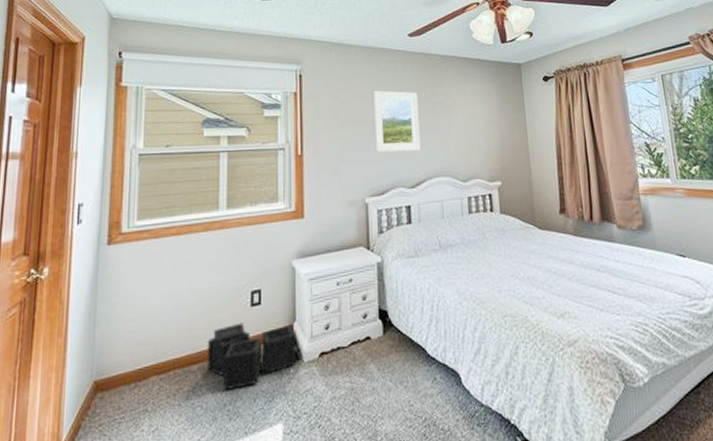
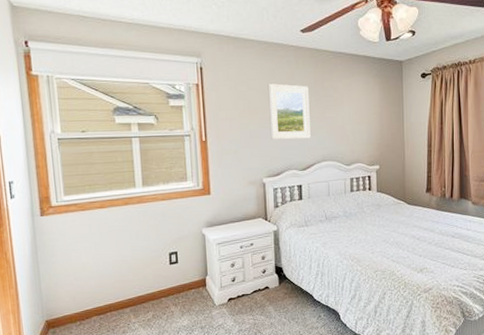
storage bin: present [206,322,304,391] -> none [135,276,216,327]

